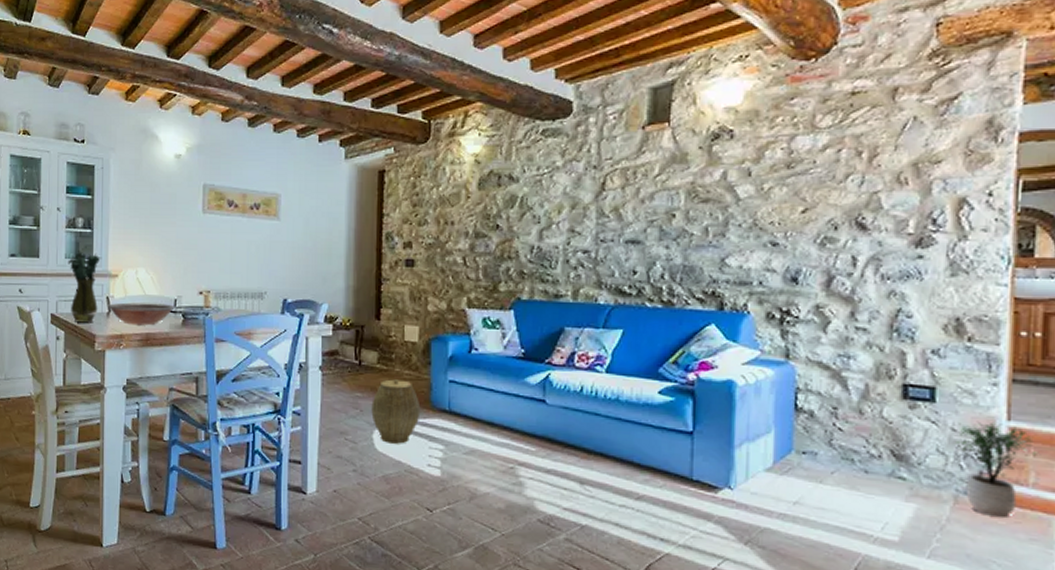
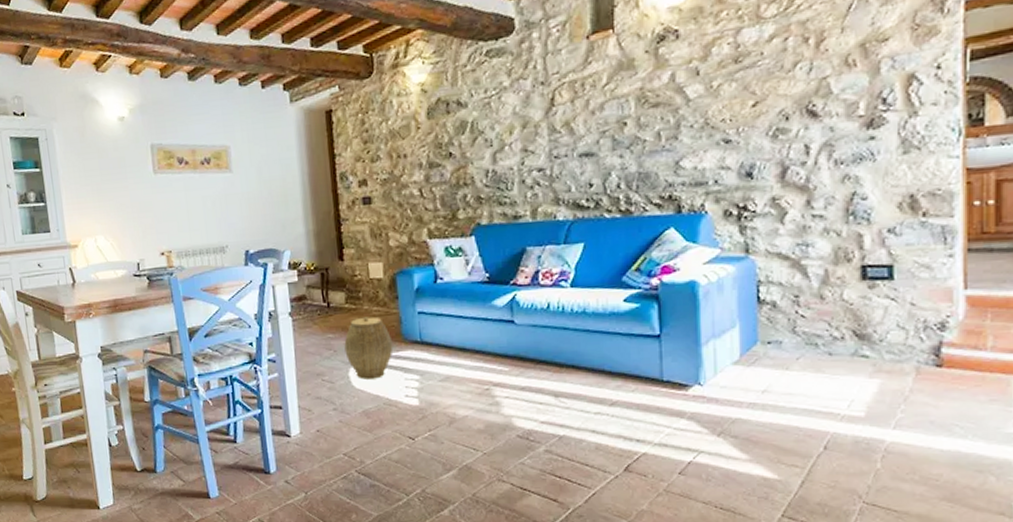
vase: present [68,249,100,323] -> none [25,224,63,297]
bowl: present [108,302,175,326] -> none [72,268,139,293]
potted plant: present [954,421,1039,519] -> none [913,293,996,384]

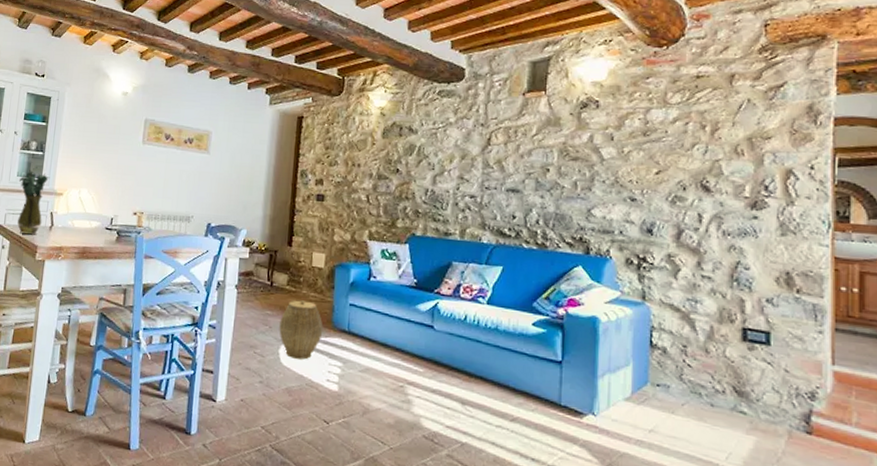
vase: none [25,224,63,297] -> present [17,169,48,235]

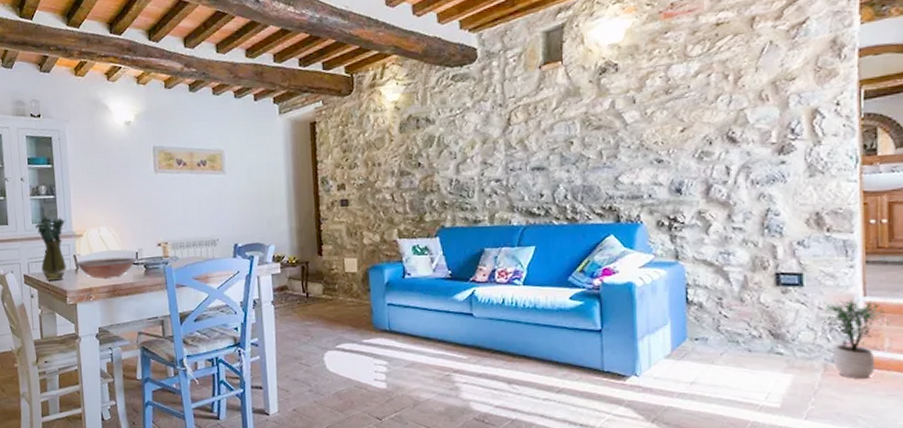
bowl: none [51,218,111,240] -> present [76,257,137,279]
woven basket: present [279,300,323,360] -> none [320,307,365,364]
potted plant: none [787,364,860,454] -> present [821,299,891,380]

